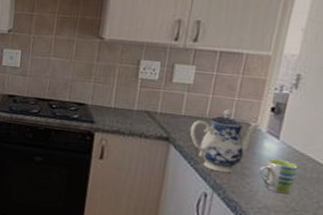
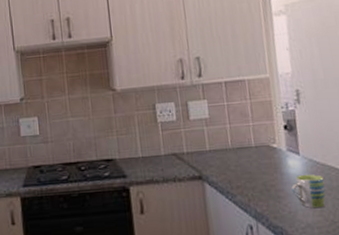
teapot: present [189,109,260,173] -> none [218,136,279,201]

